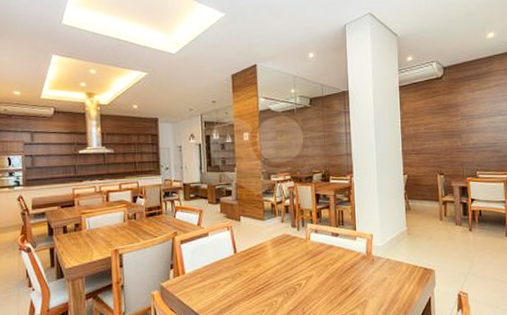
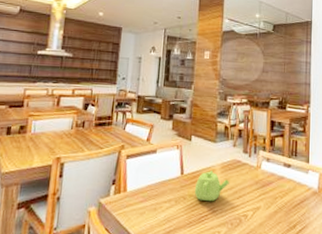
teapot: none [248,246,281,275] -> present [194,170,229,201]

